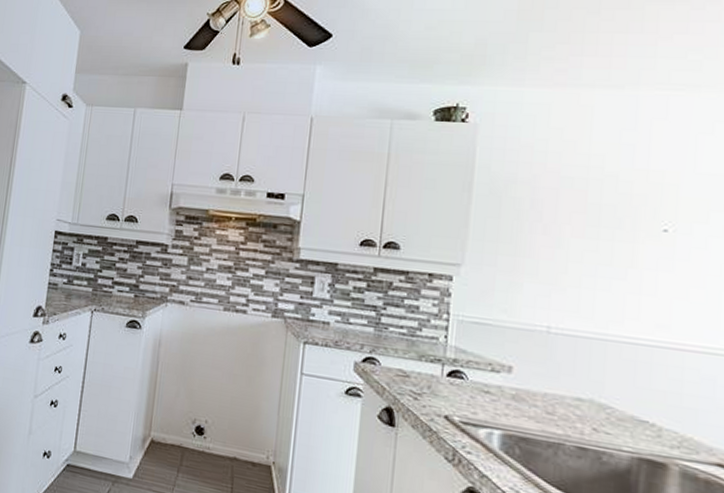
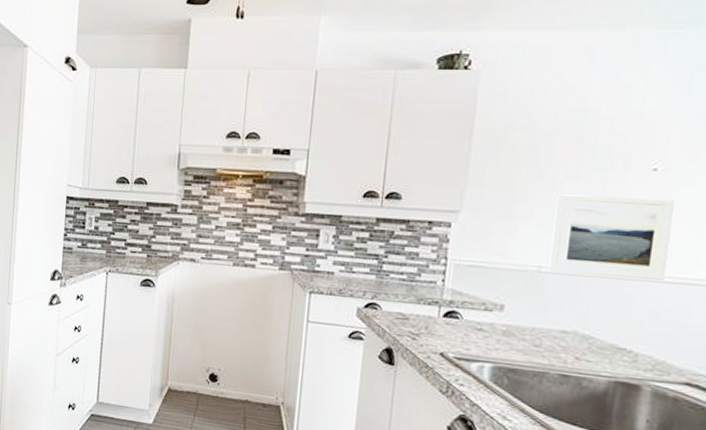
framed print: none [558,251,691,348] -> present [548,194,677,280]

